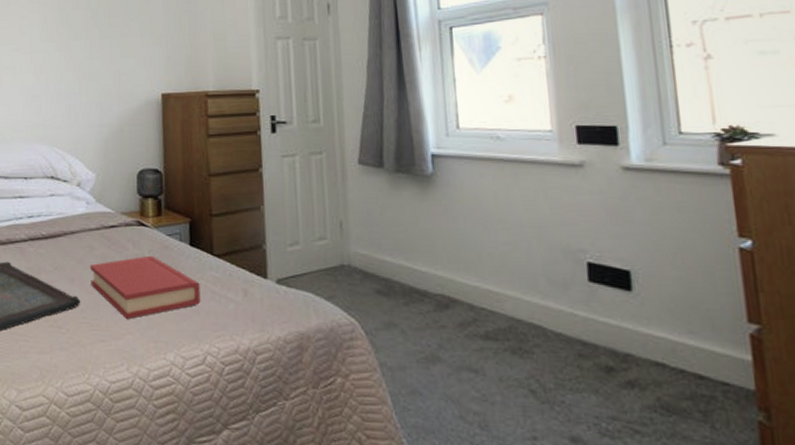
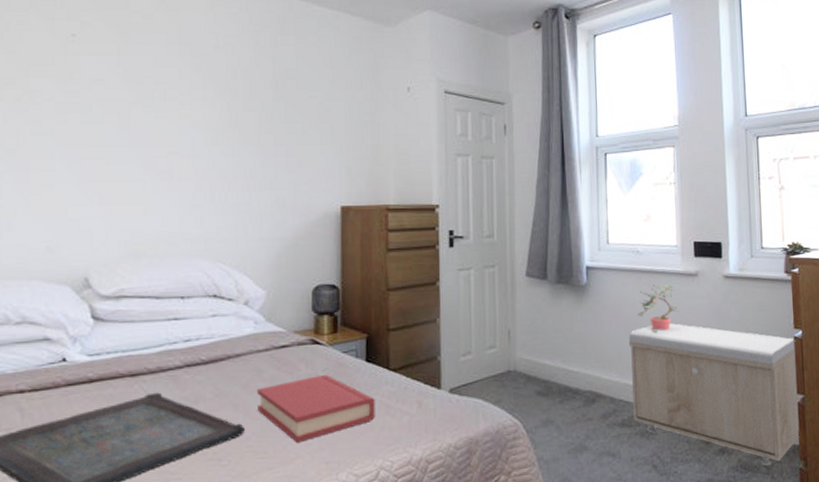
storage bench: none [490,222,756,411] -> present [628,323,800,466]
potted plant: none [500,175,556,233] -> present [637,283,677,333]

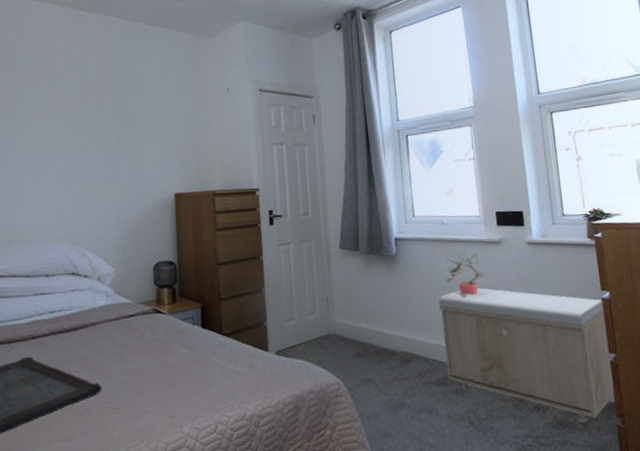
hardback book: present [257,374,375,442] -> none [111,339,212,399]

